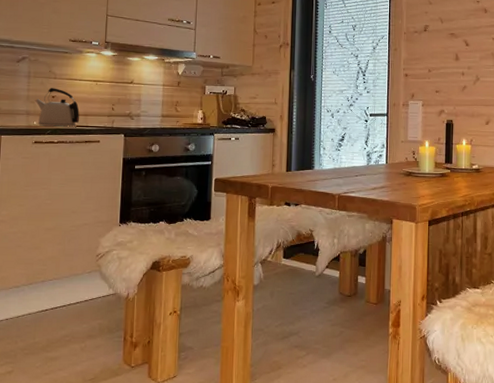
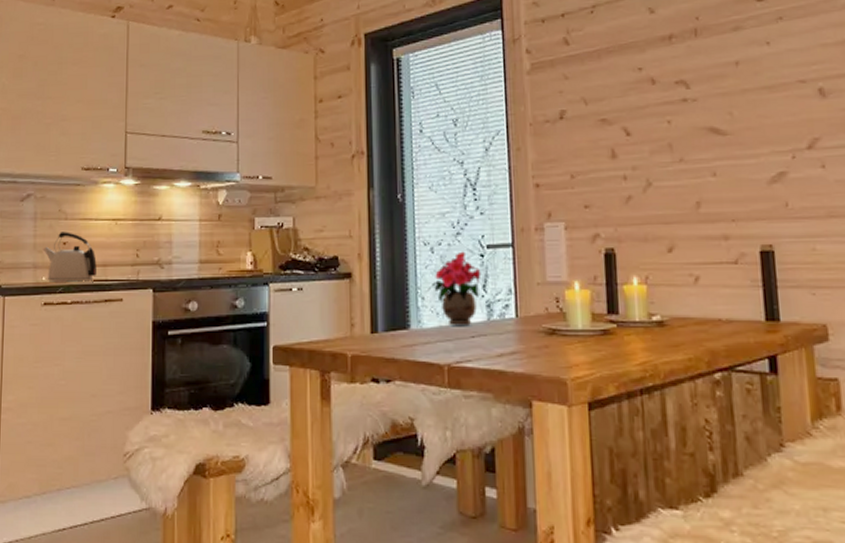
potted flower: none [327,117,365,169] -> present [426,251,481,327]

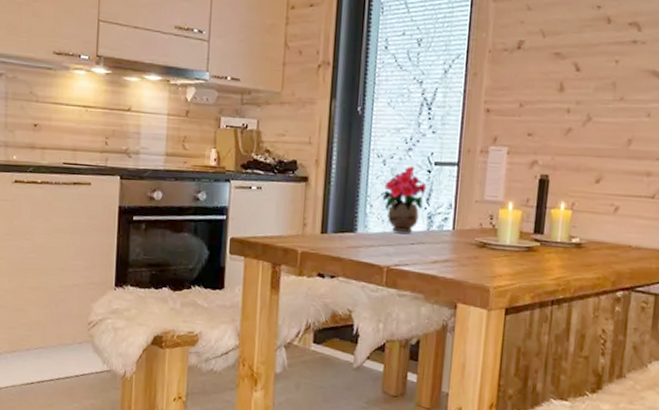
kettle: present [42,232,97,284] -> none [13,113,67,164]

